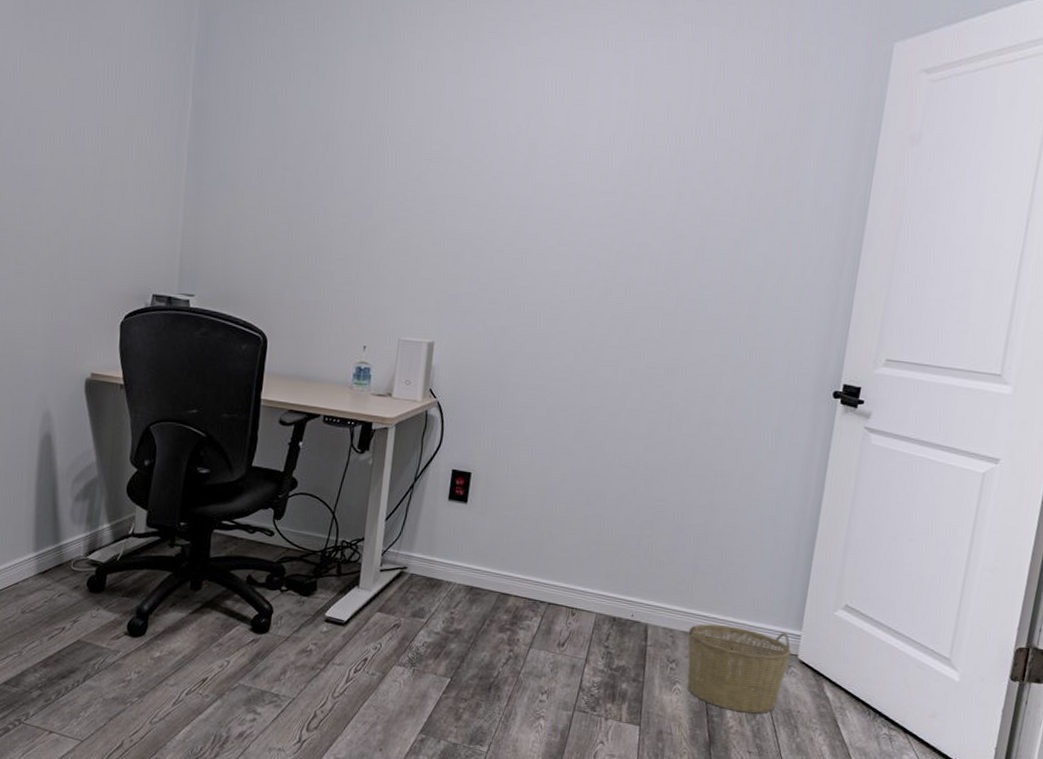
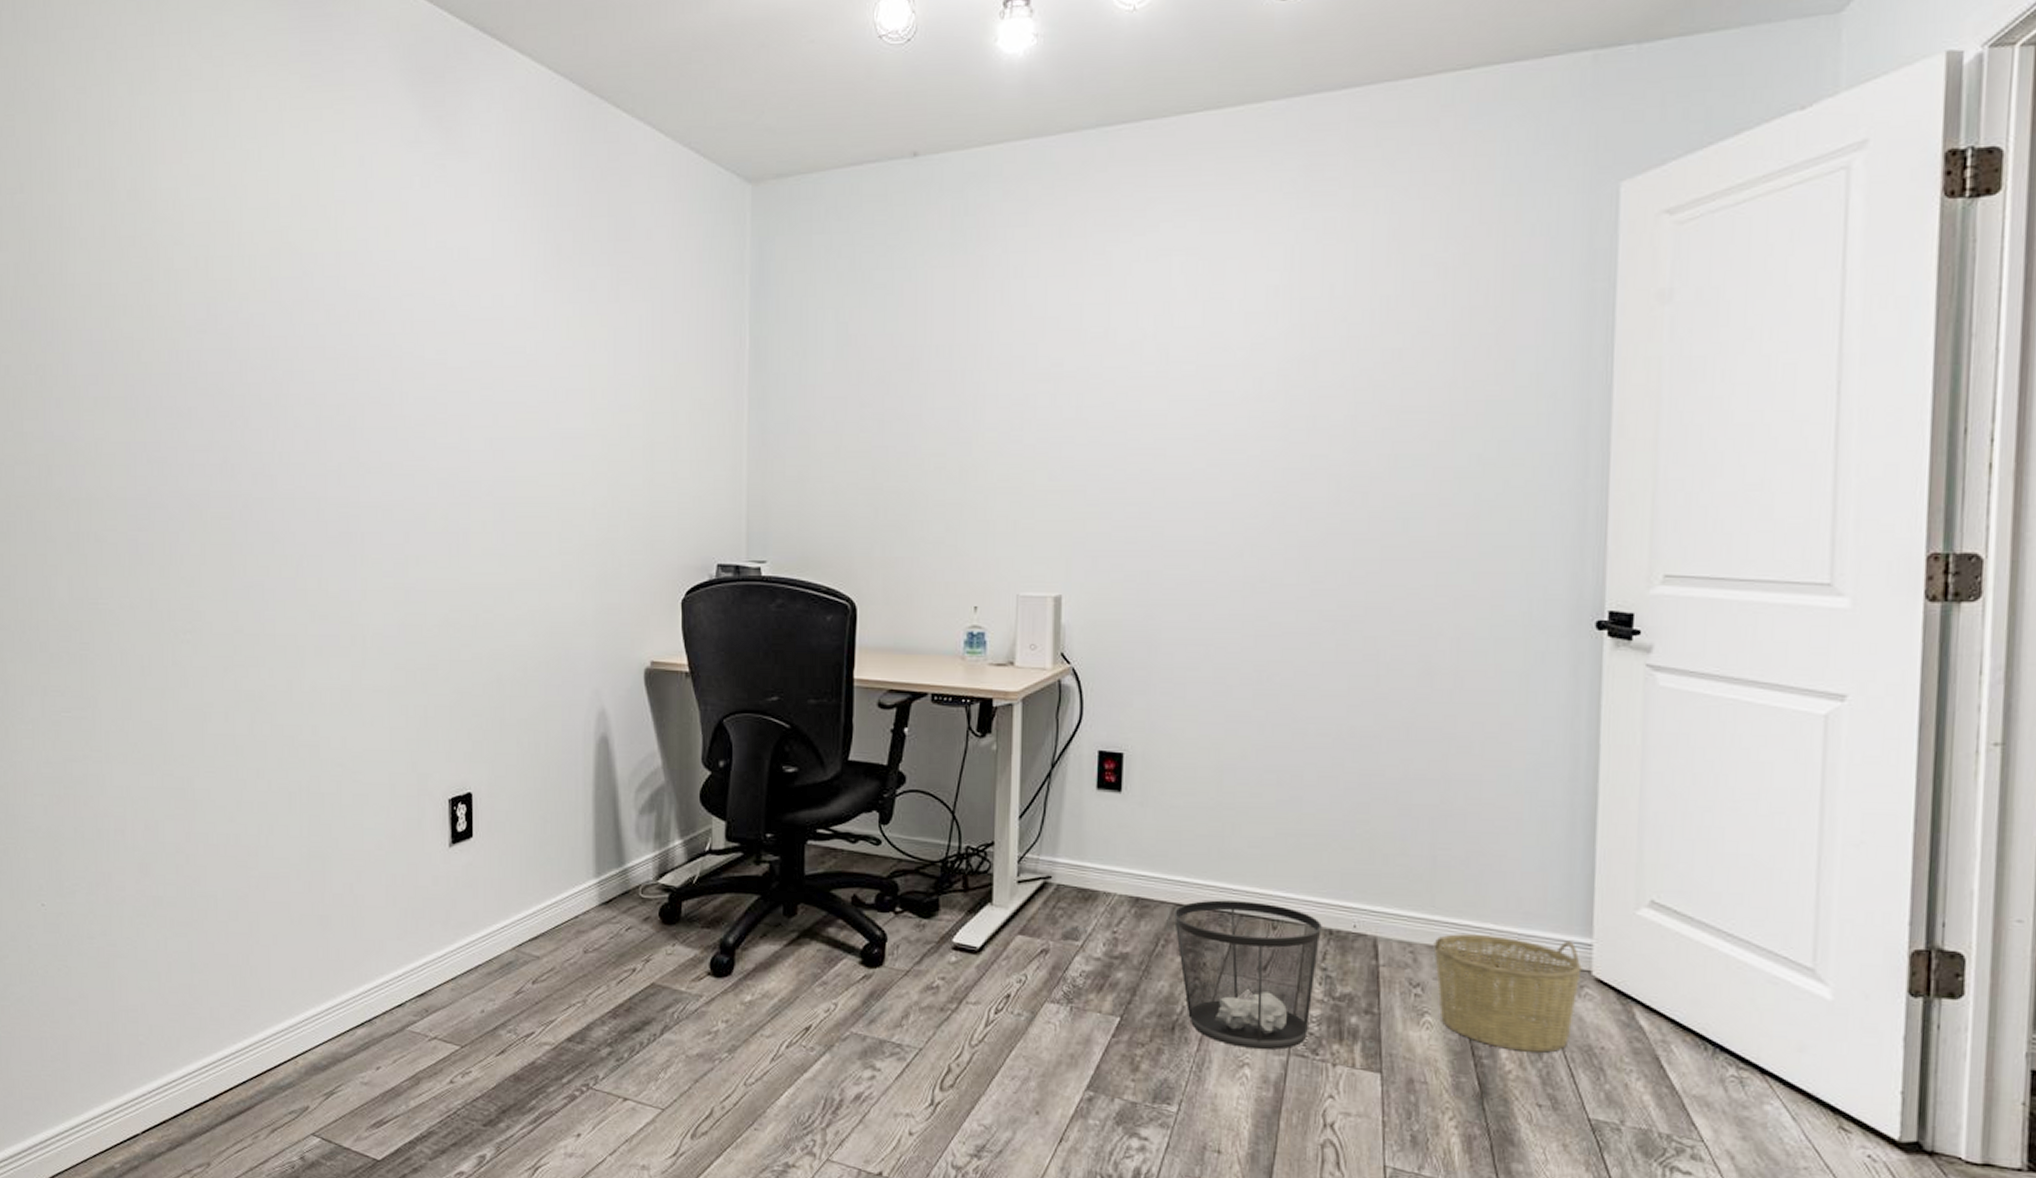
waste bin: none [498,591,609,707] -> present [1173,900,1322,1050]

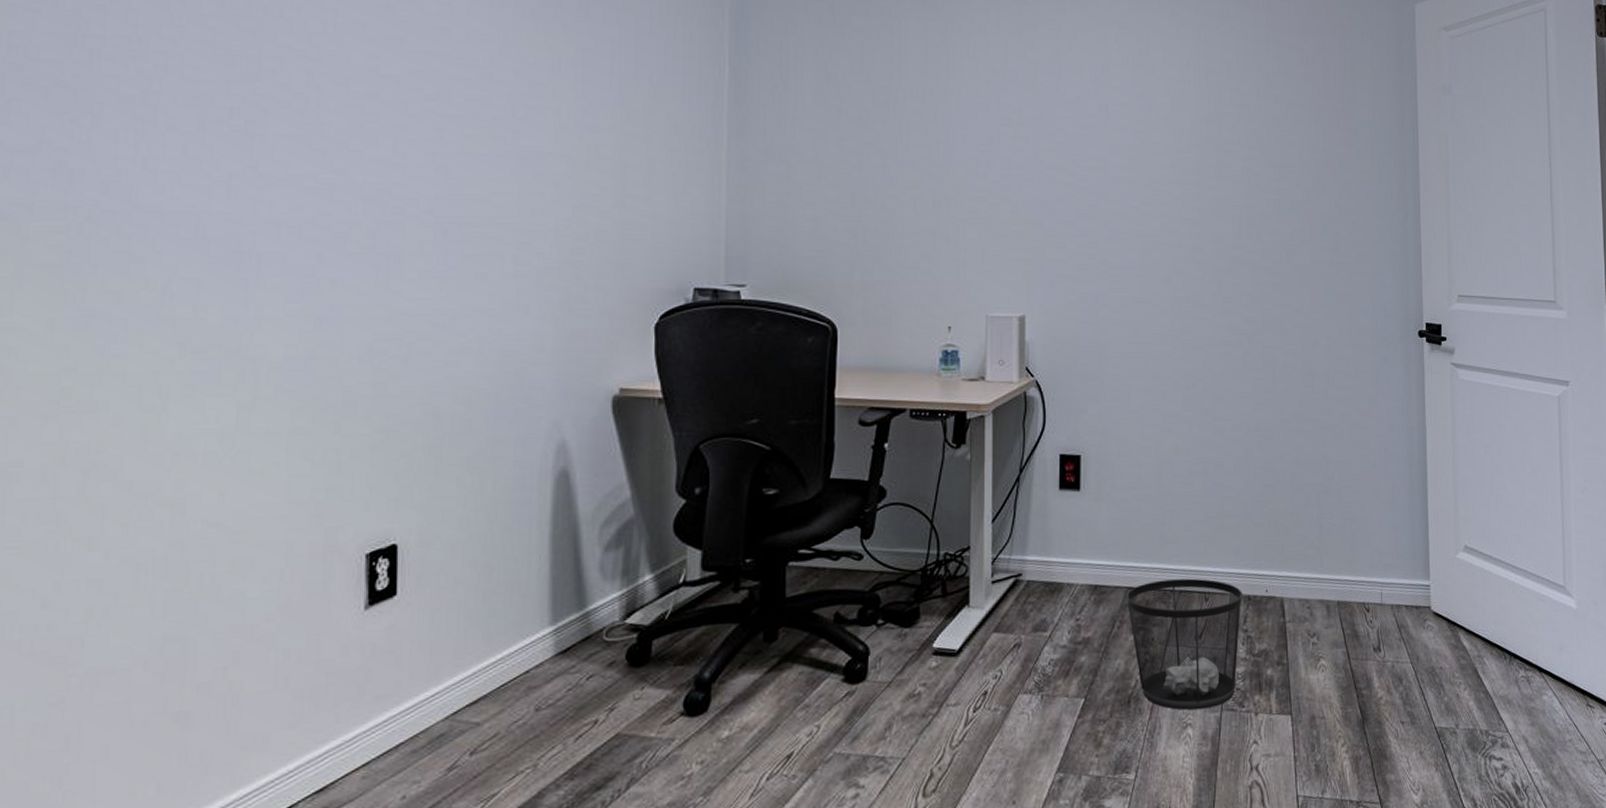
basket: present [1433,934,1582,1053] -> none [1324,584,1424,680]

